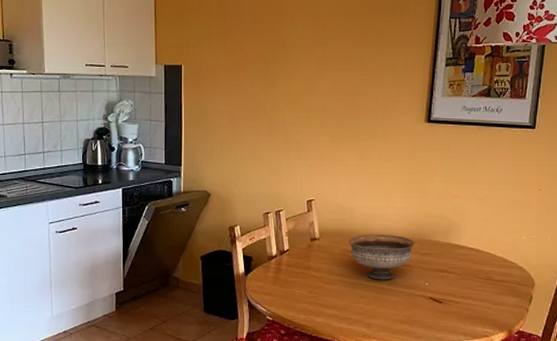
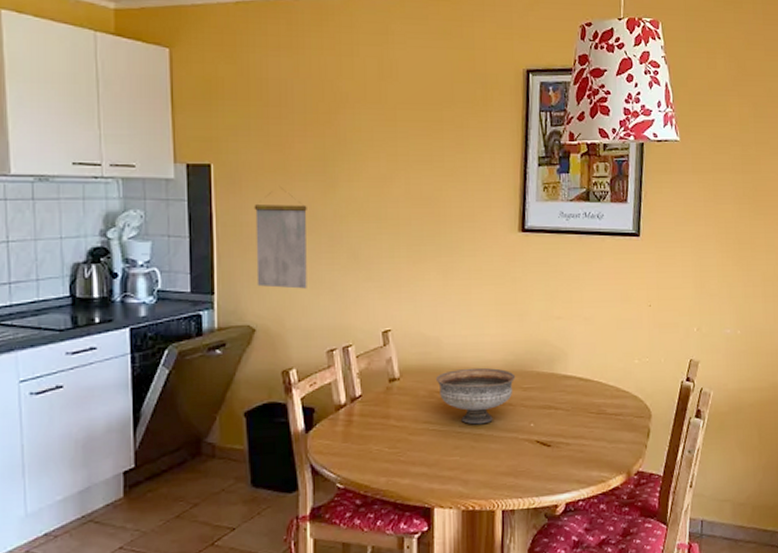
calendar: none [212,83,253,164] -> present [254,187,307,289]

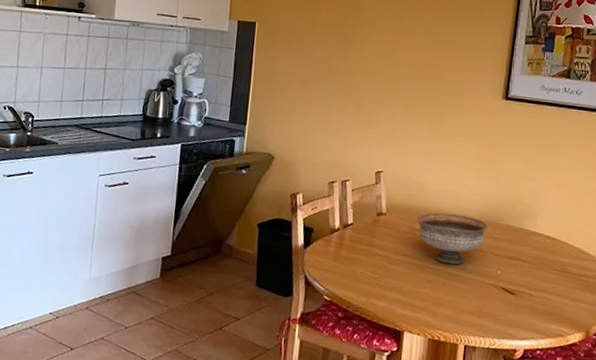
calendar: present [254,187,307,289] -> none [279,44,326,129]

